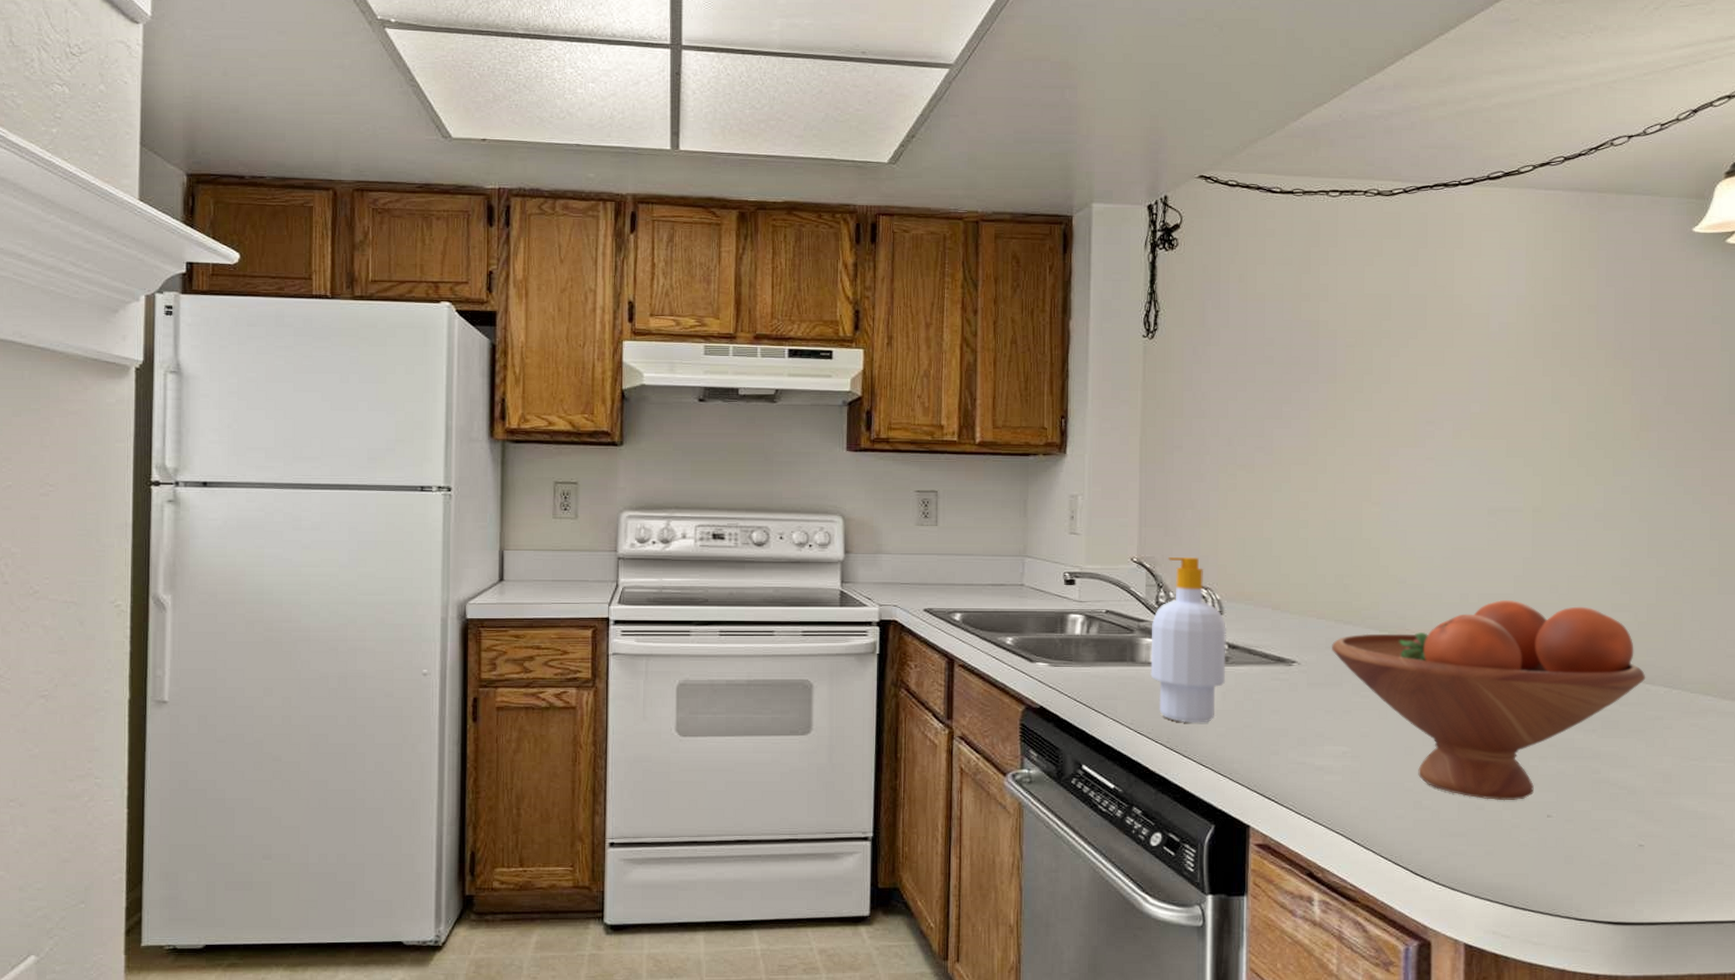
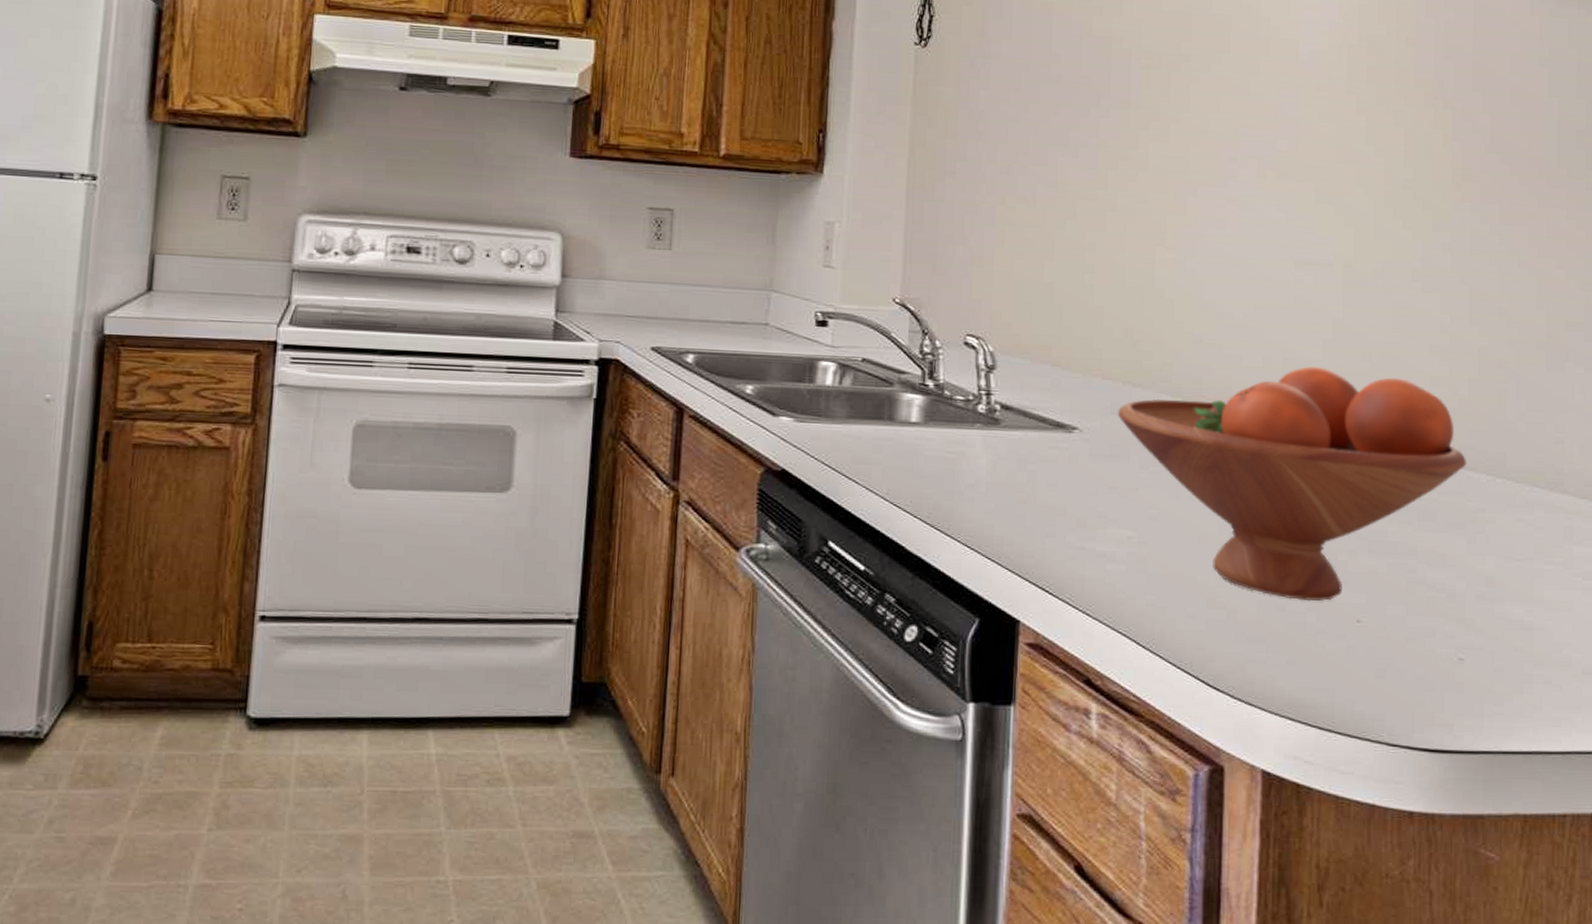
soap bottle: present [1150,556,1226,723] -> none [911,300,999,497]

